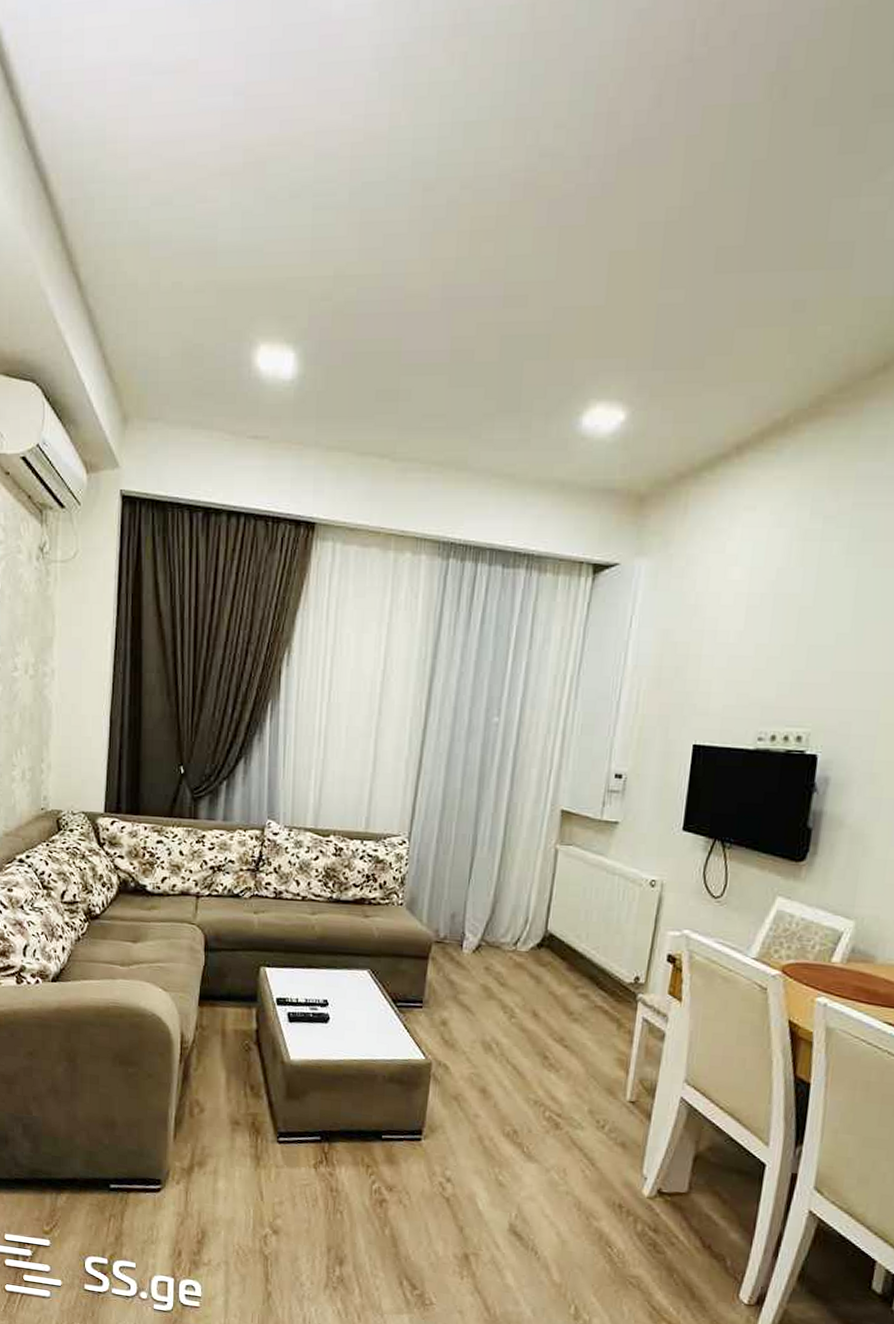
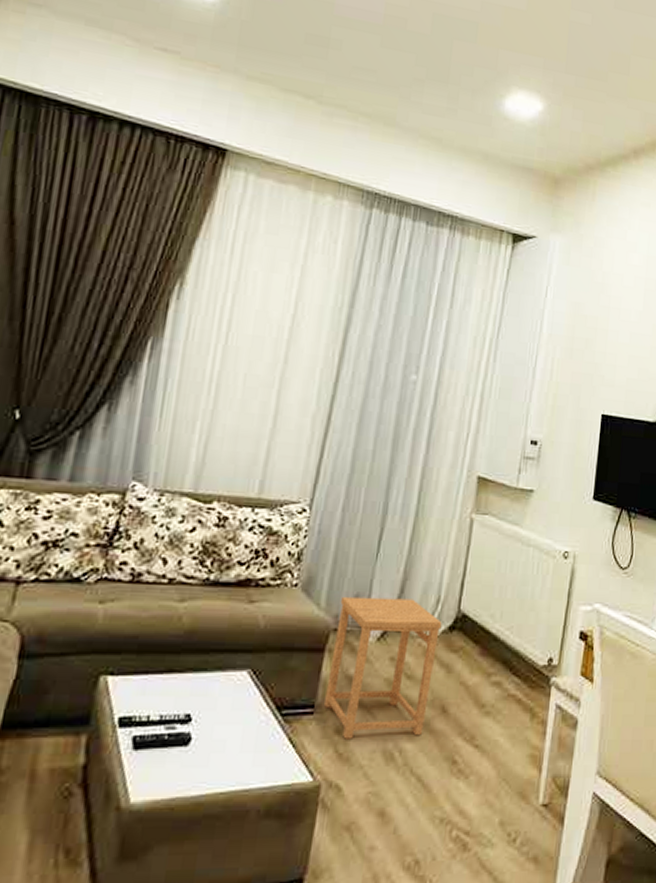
side table: none [431,914,531,1033] -> present [324,596,442,739]

